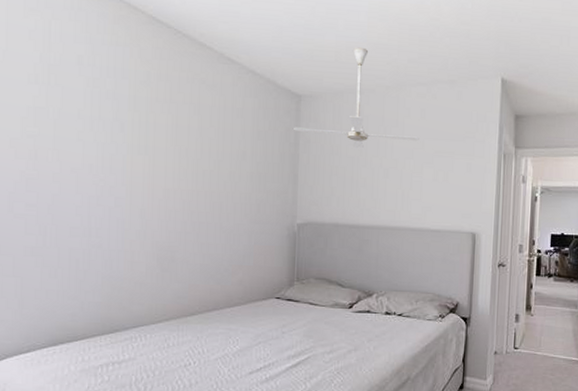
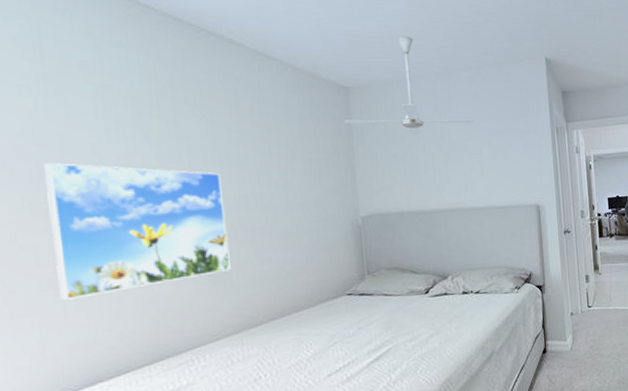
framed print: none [39,144,178,267] -> present [44,163,231,300]

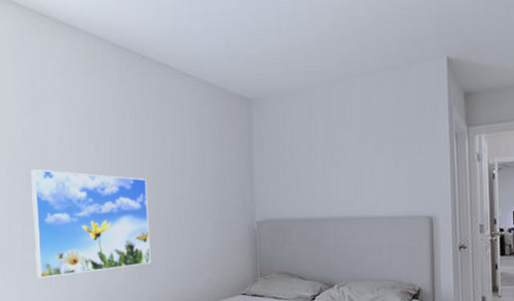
ceiling fan: present [343,36,475,135] -> none [246,45,368,143]

